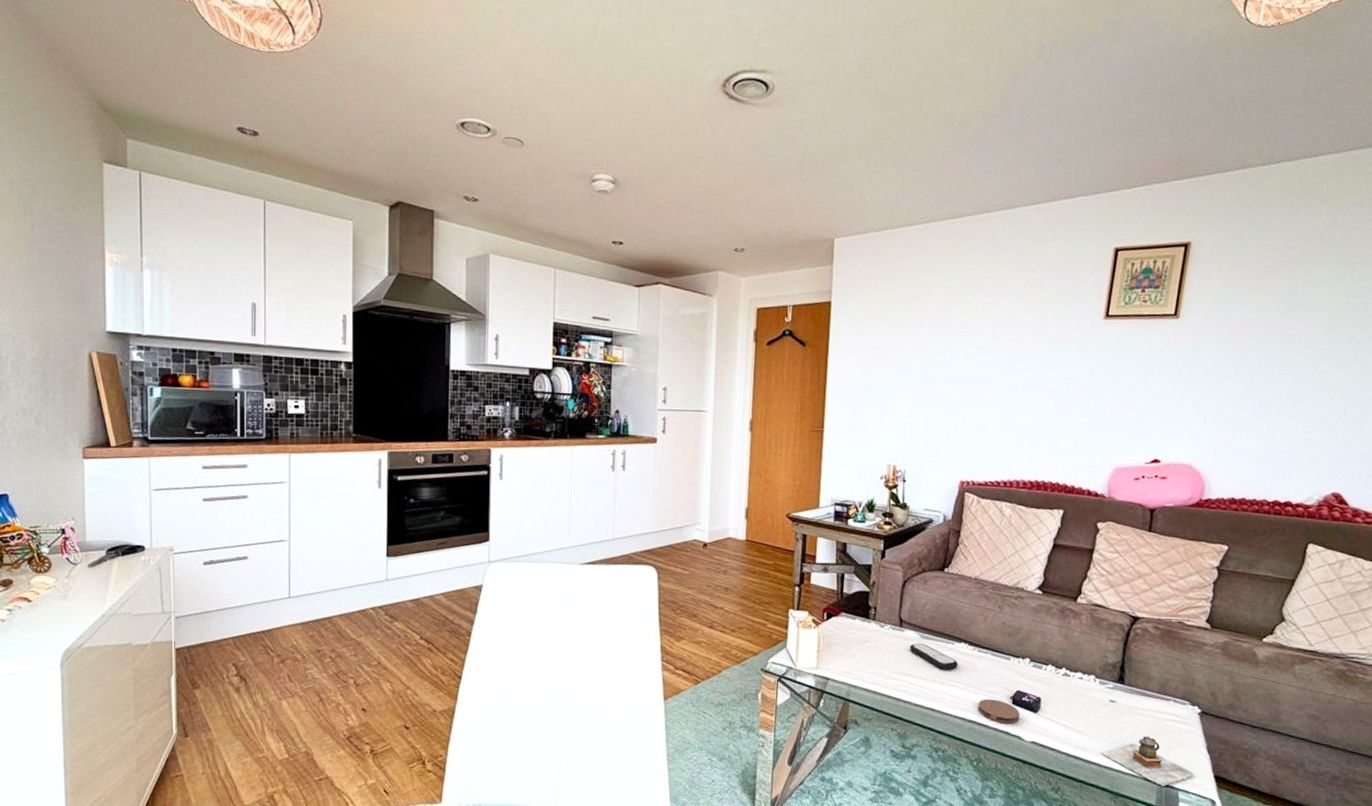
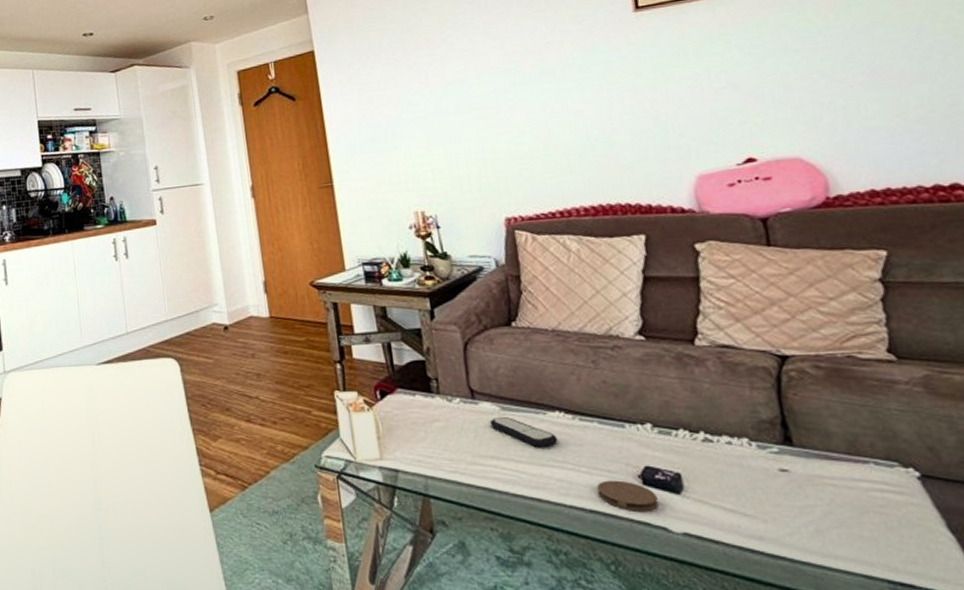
teapot: present [1101,736,1194,786] -> none [788,515,940,585]

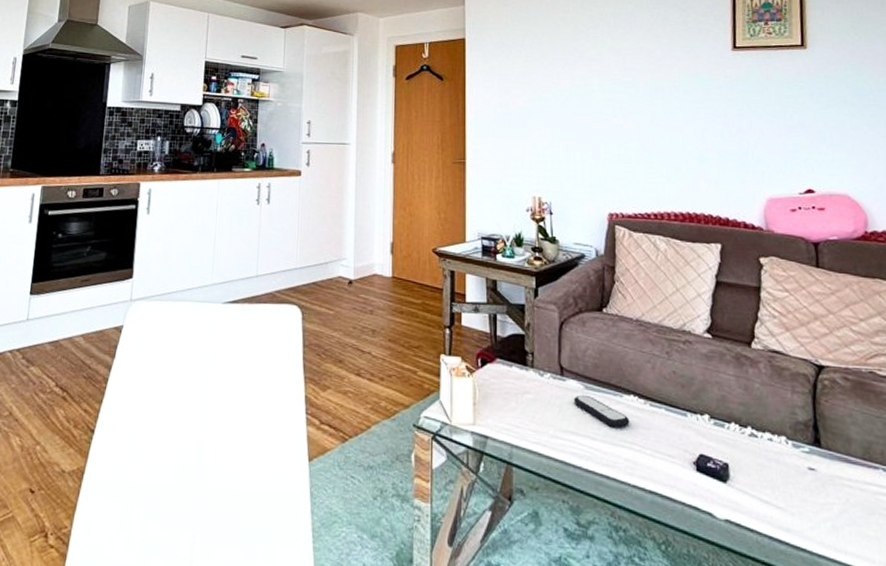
coaster: present [596,480,659,511] -> none [657,464,708,497]

